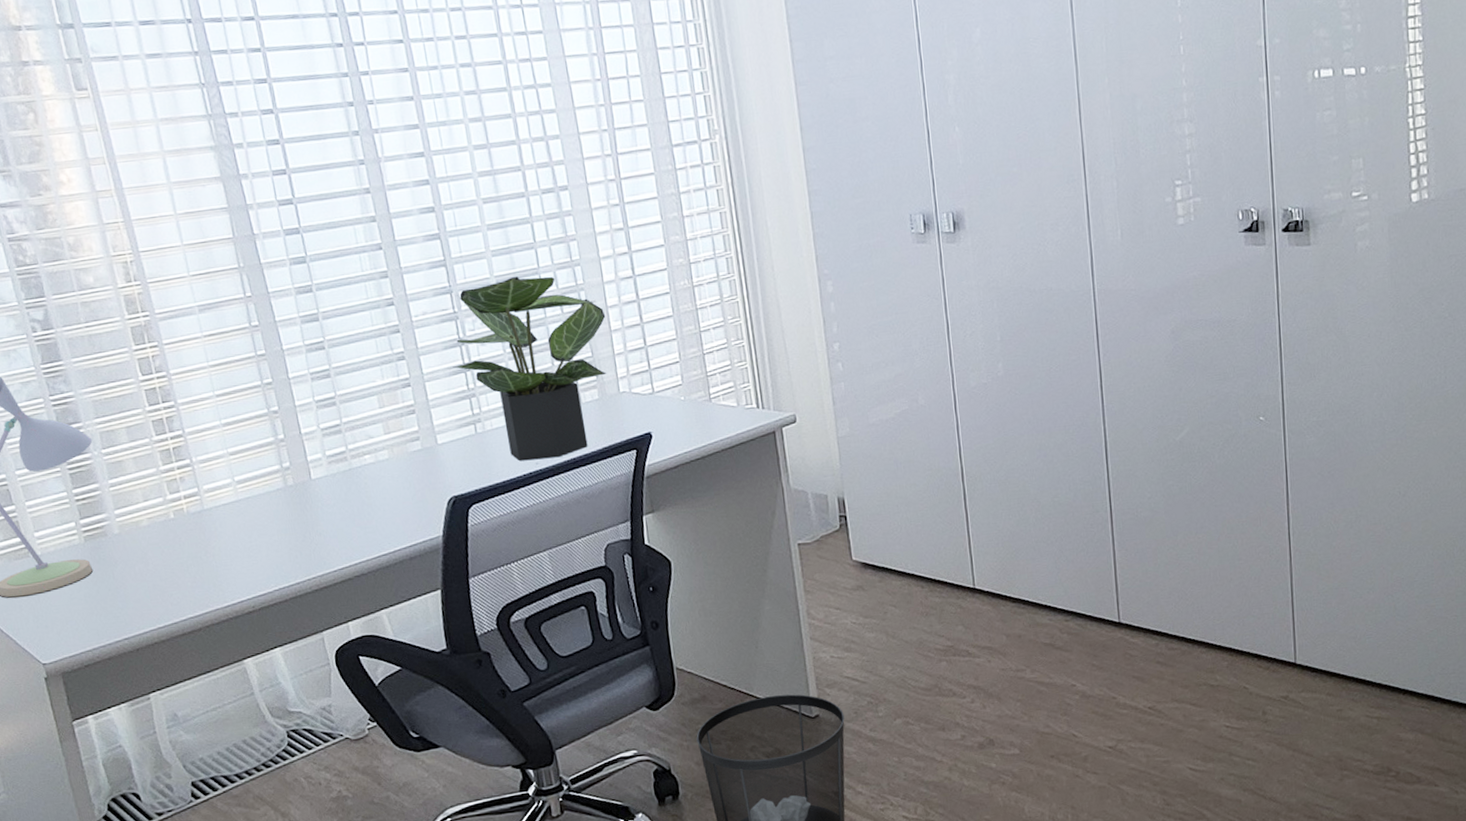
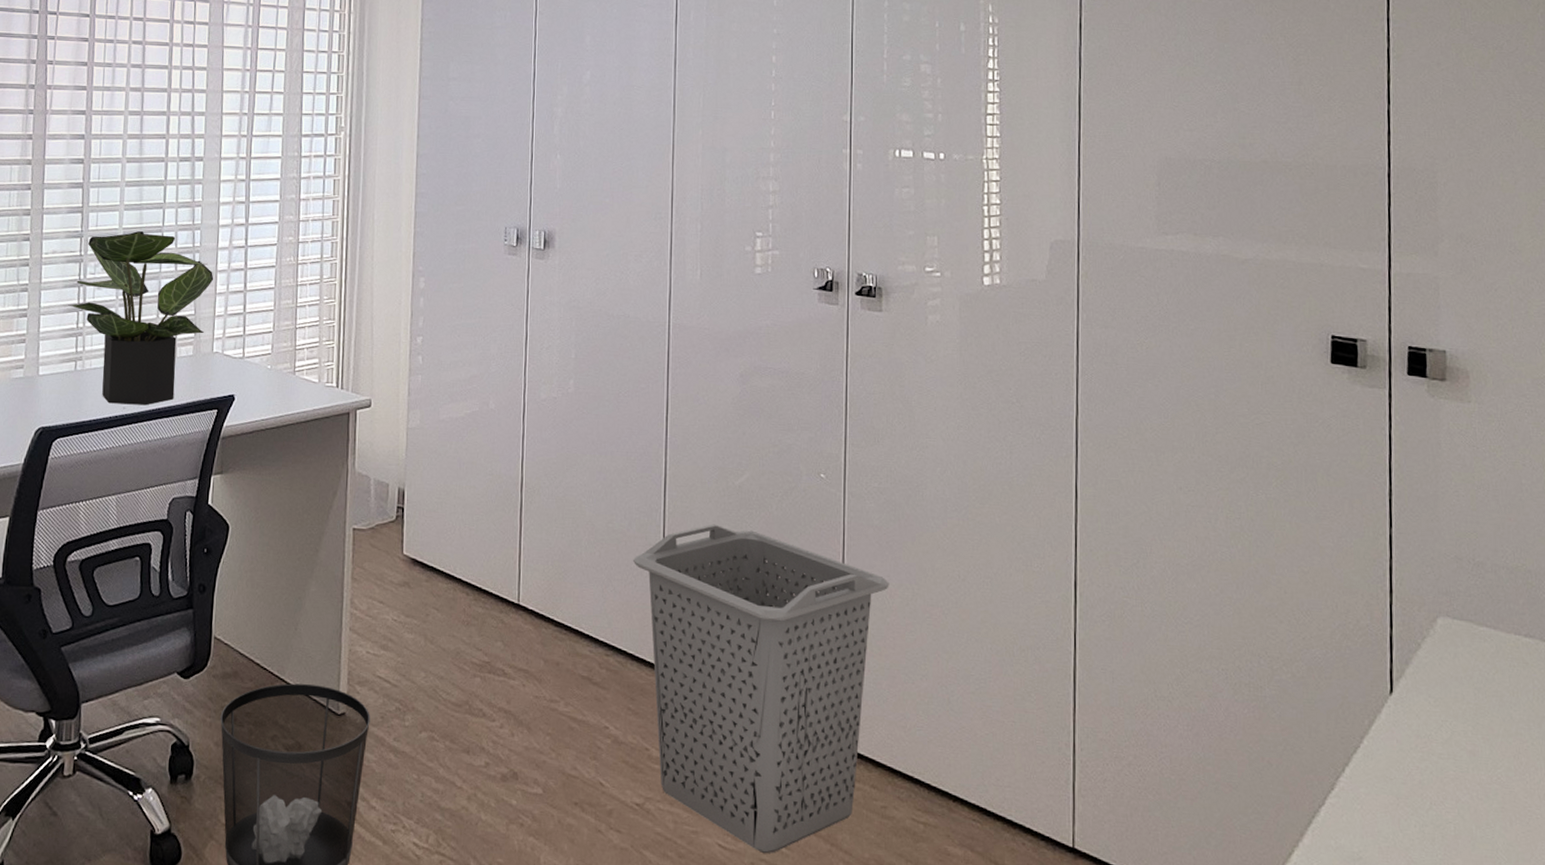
laundry basket: none [1081,481,1333,769] -> present [632,524,889,854]

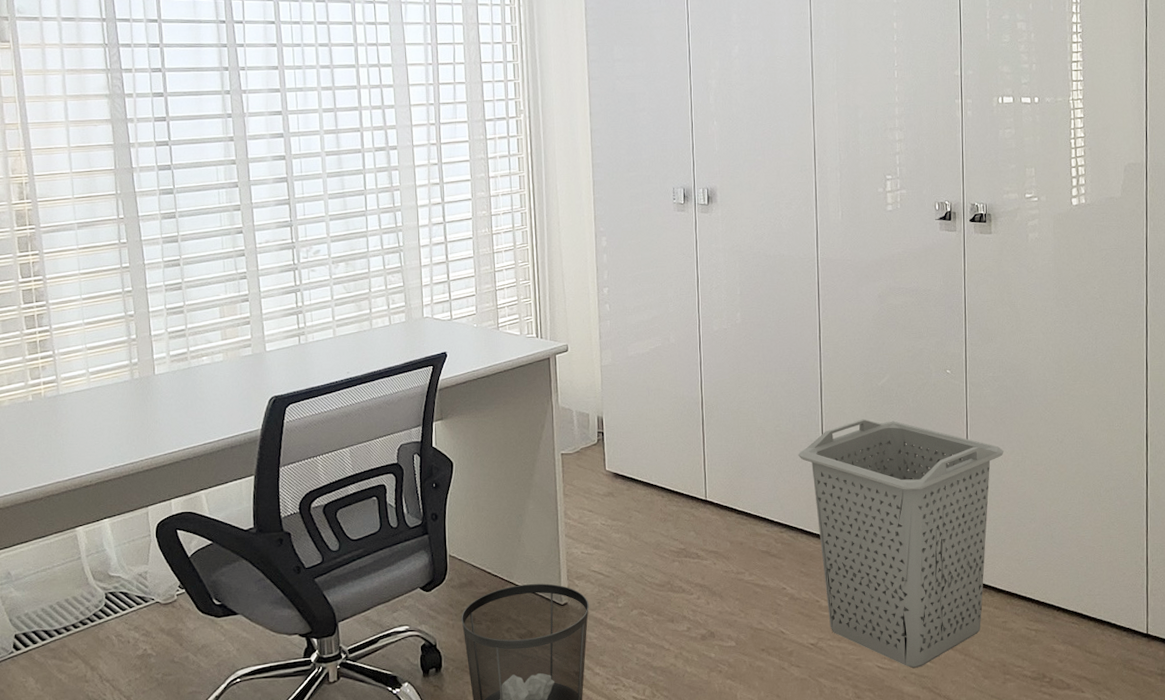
potted plant: present [68,231,214,406] -> none [286,217,418,370]

